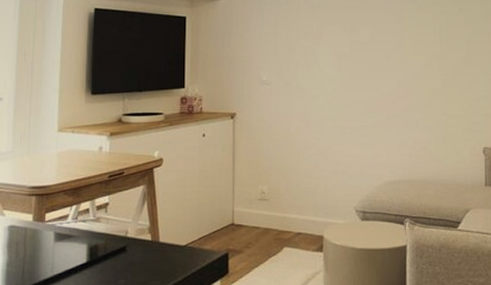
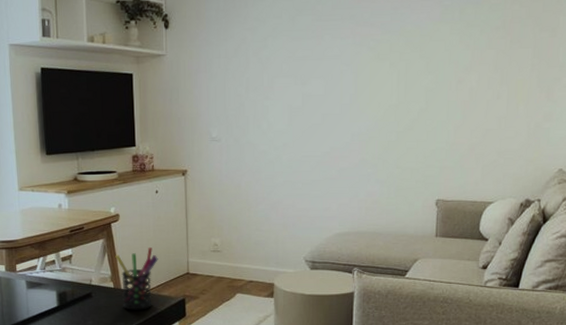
pen holder: none [155,195,202,267] -> present [115,247,158,310]

